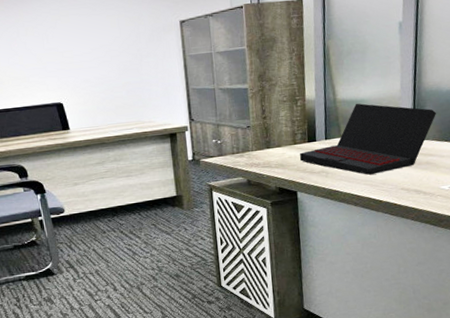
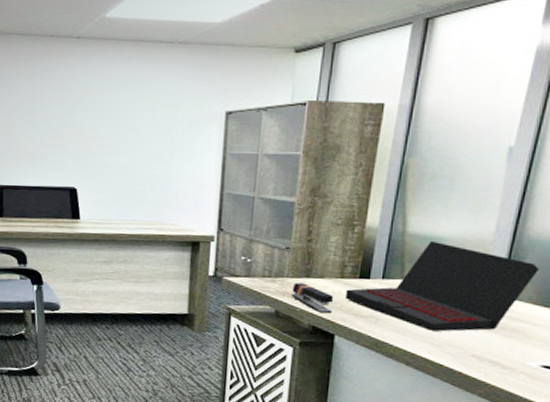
stapler: none [257,153,293,176] -> present [292,282,334,314]

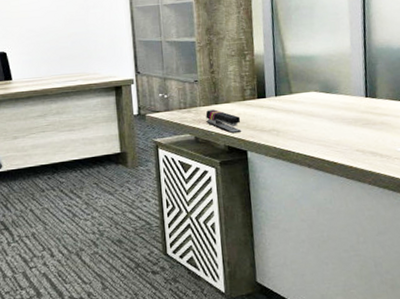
laptop: present [344,240,540,332] -> none [249,59,389,135]

